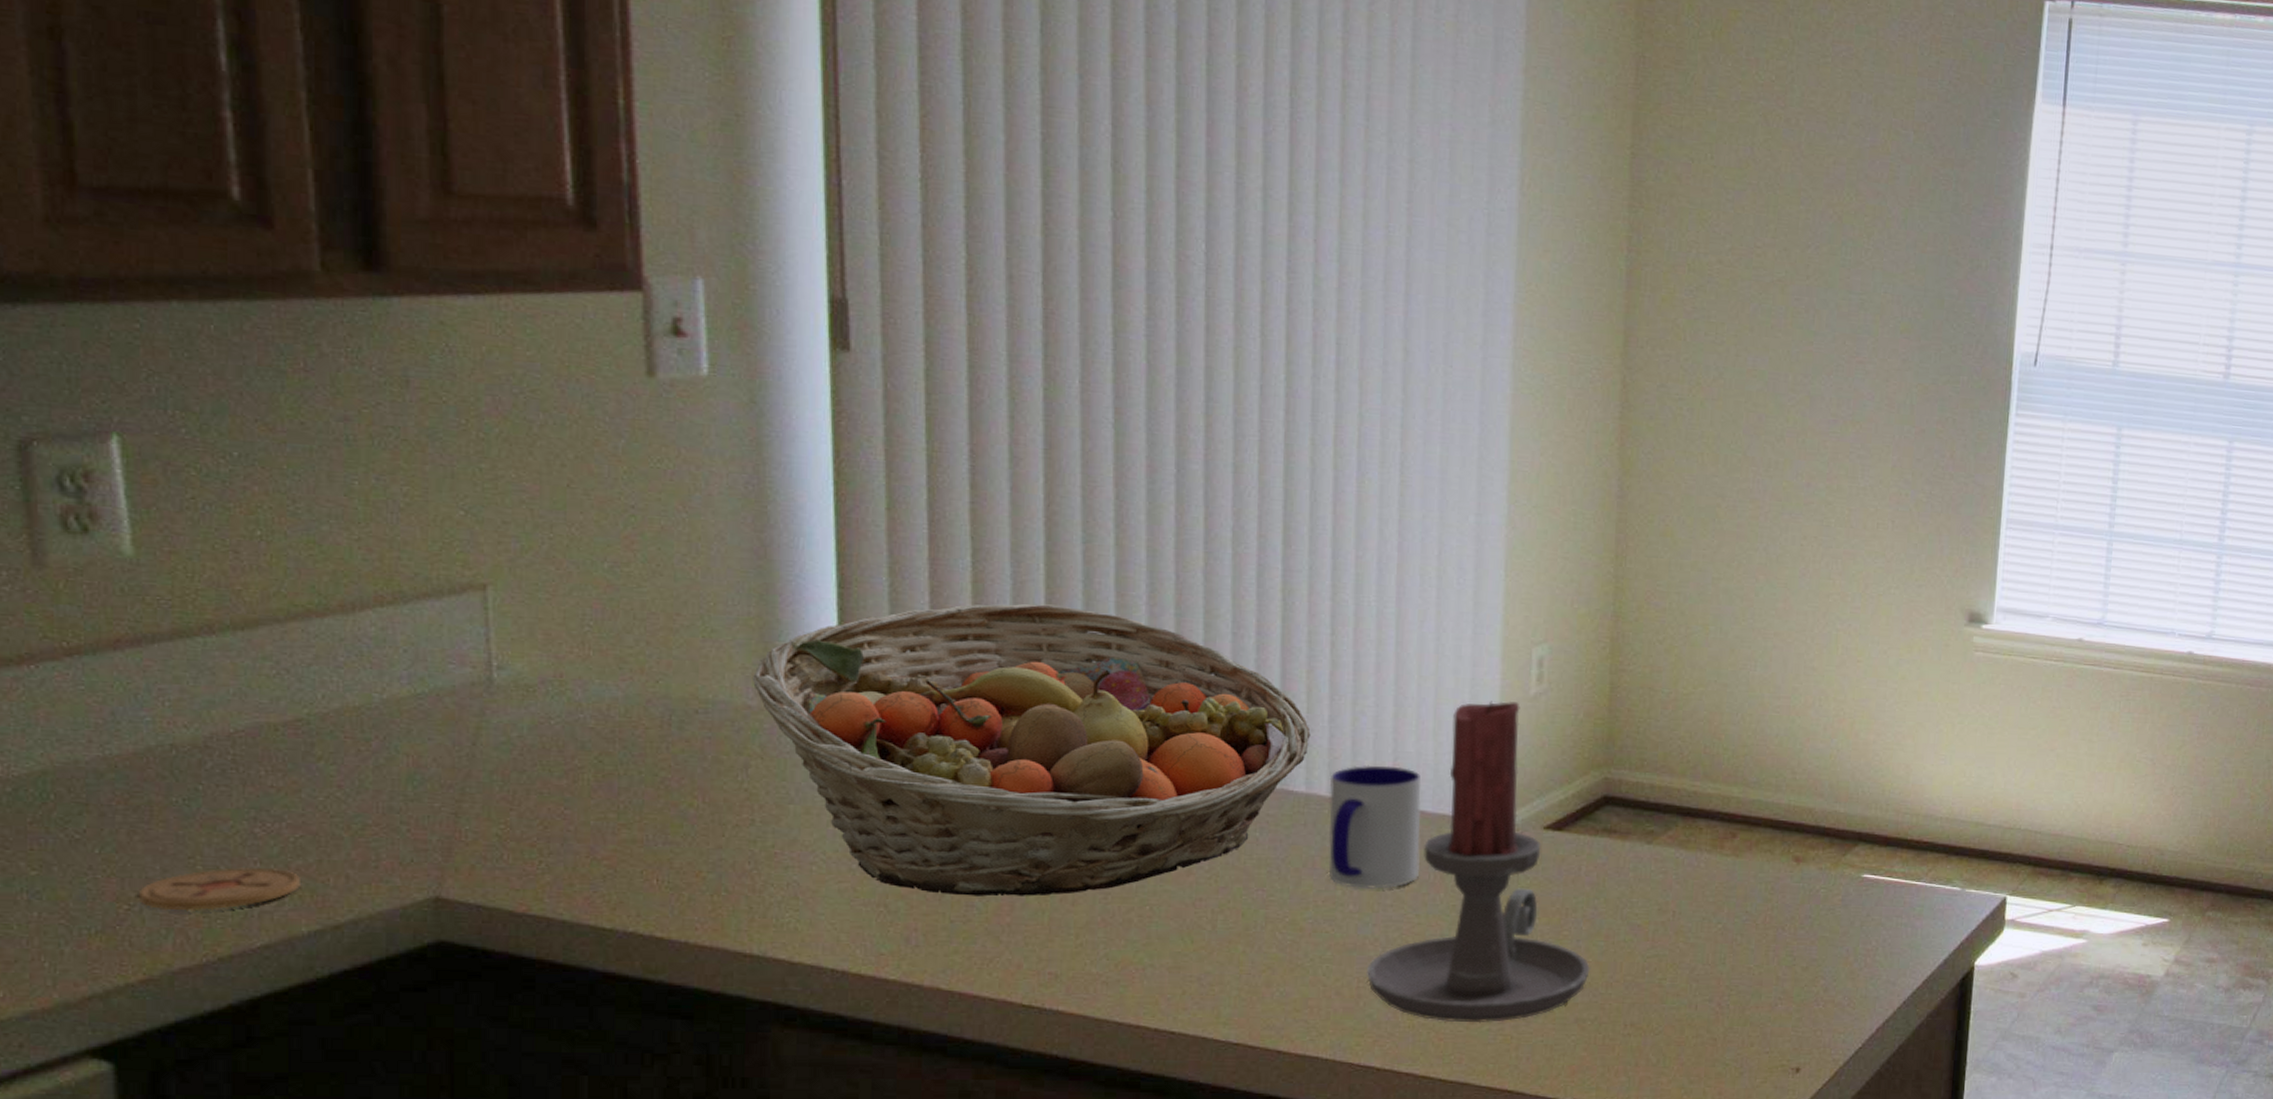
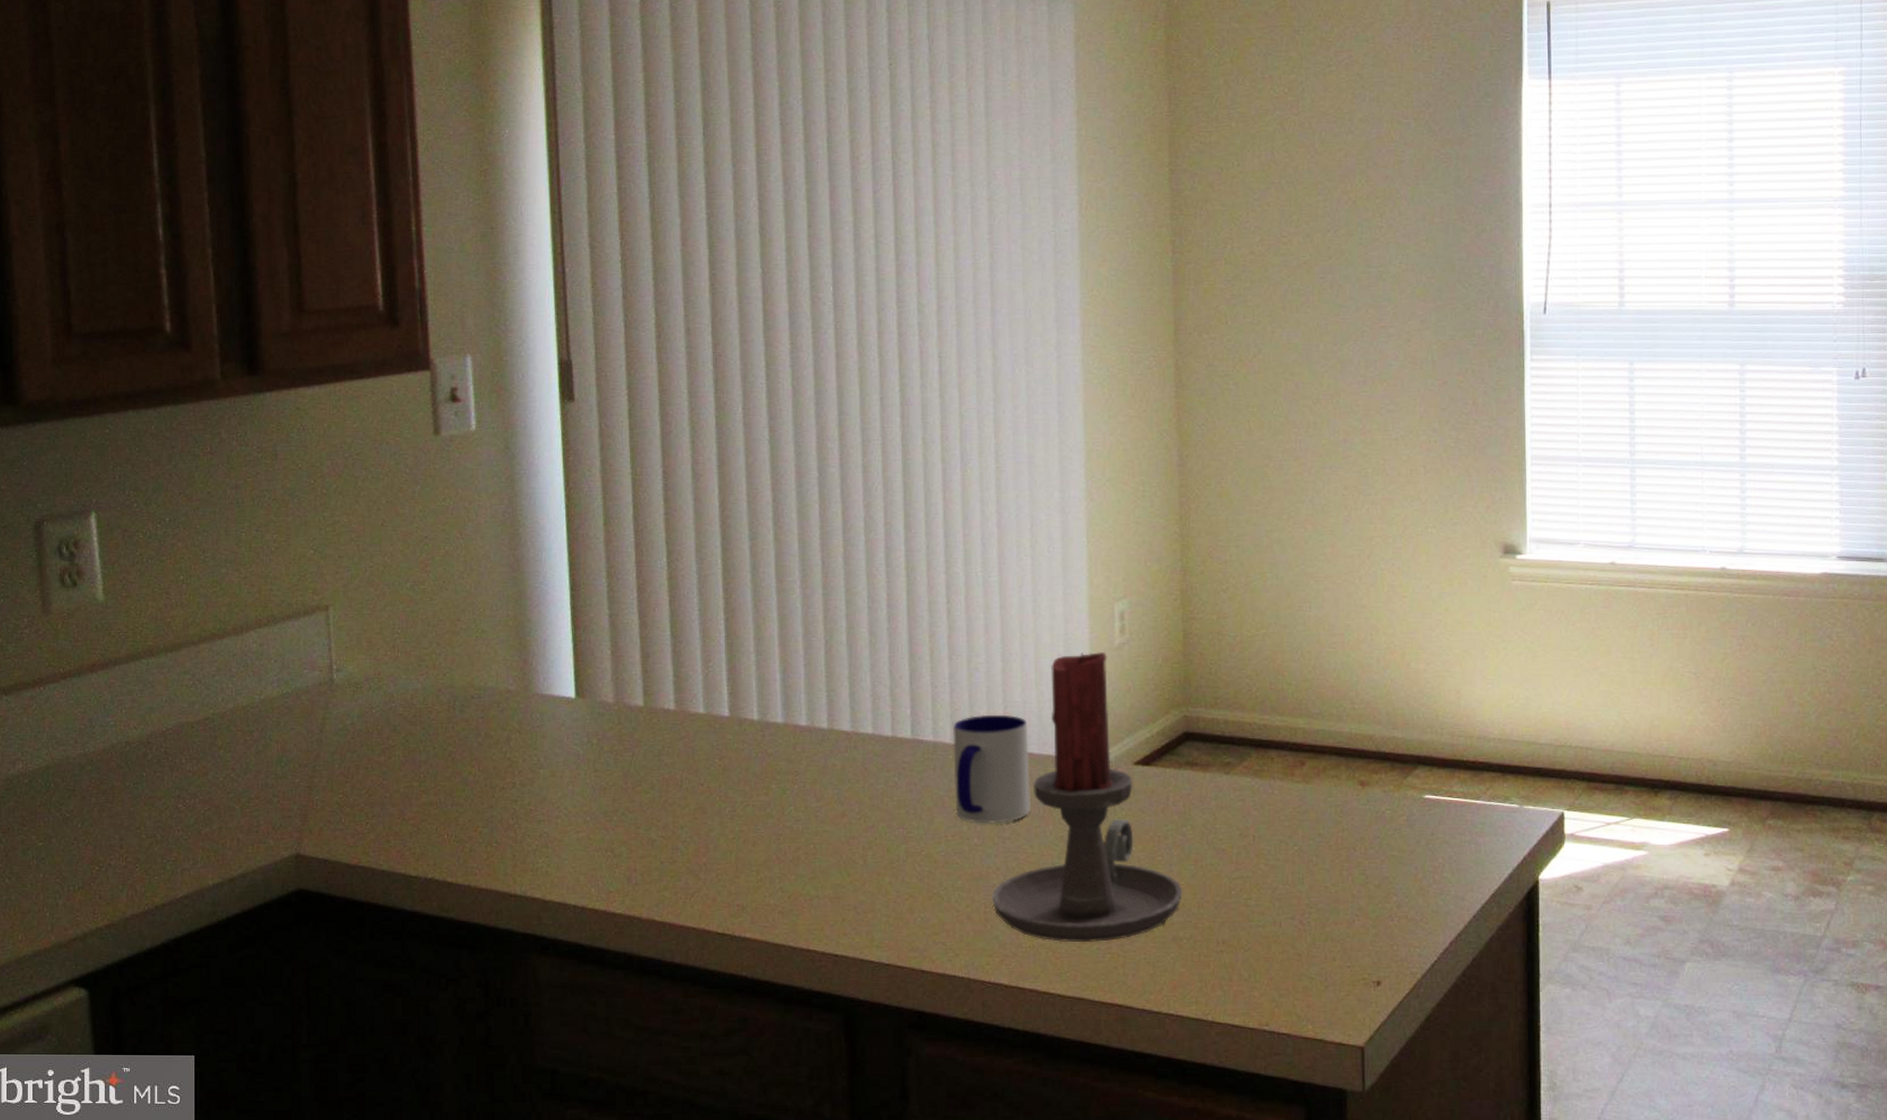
coaster: present [138,866,300,912] -> none [105,834,208,870]
fruit basket: present [753,603,1311,897] -> none [512,593,935,841]

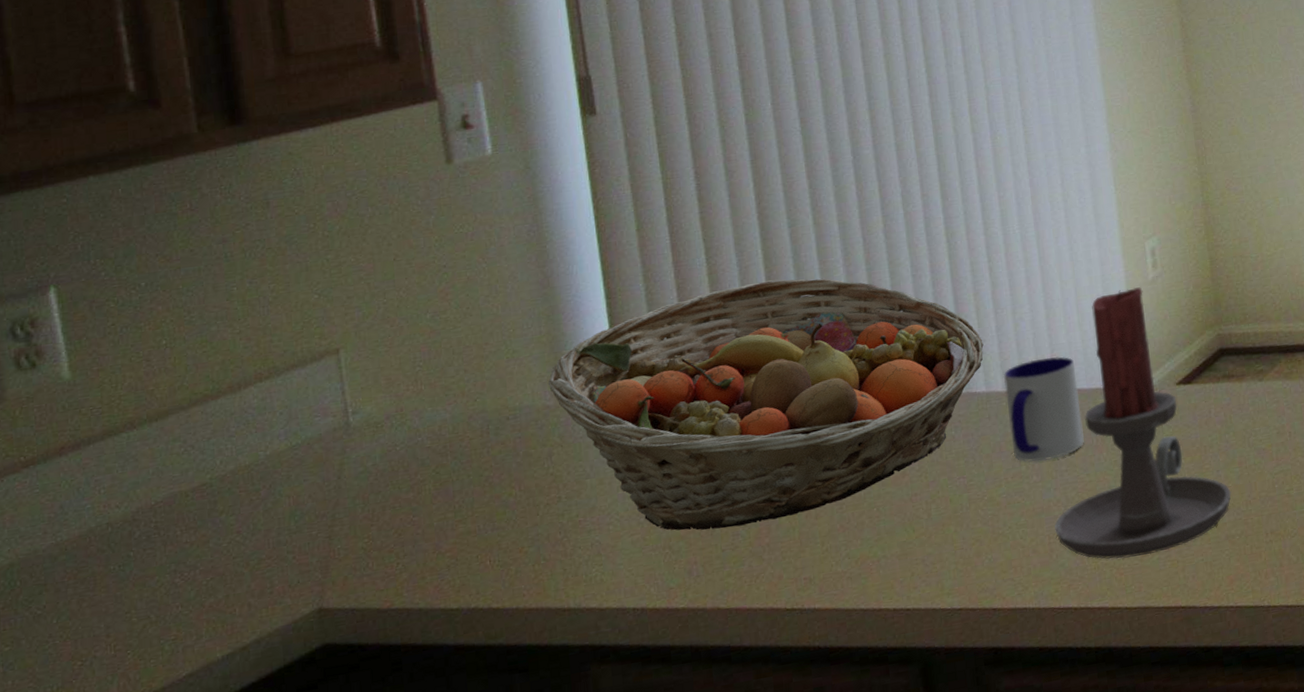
fruit basket: none [512,593,935,841] -> present [548,279,984,531]

